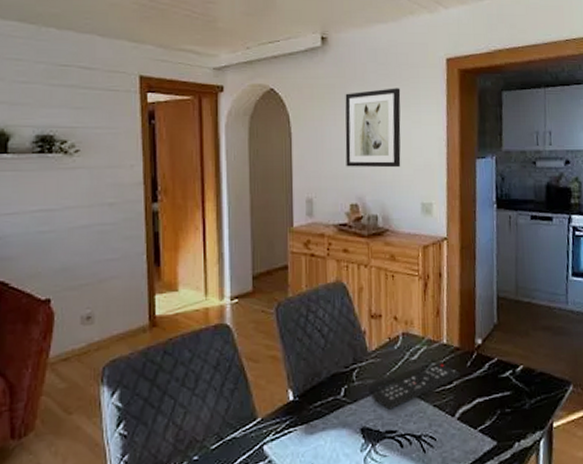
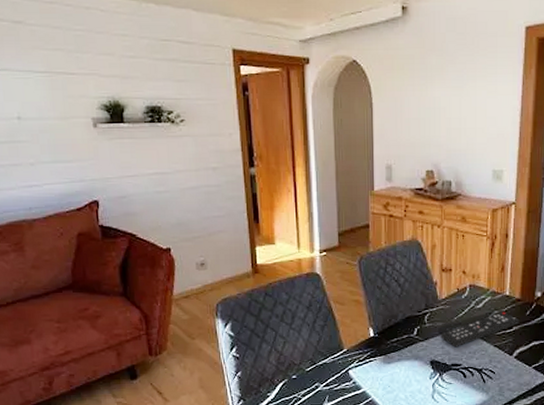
wall art: present [345,88,401,168] -> none [423,58,478,137]

